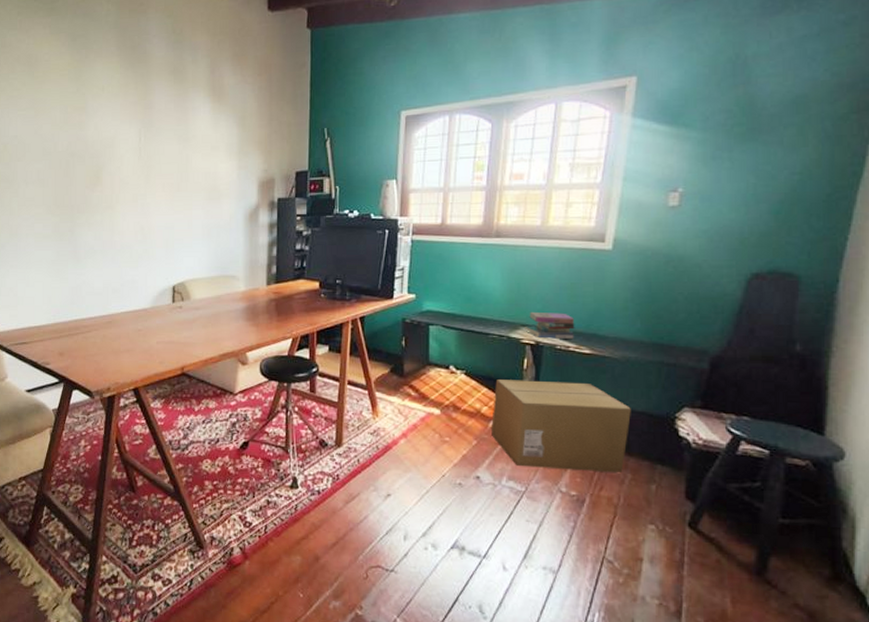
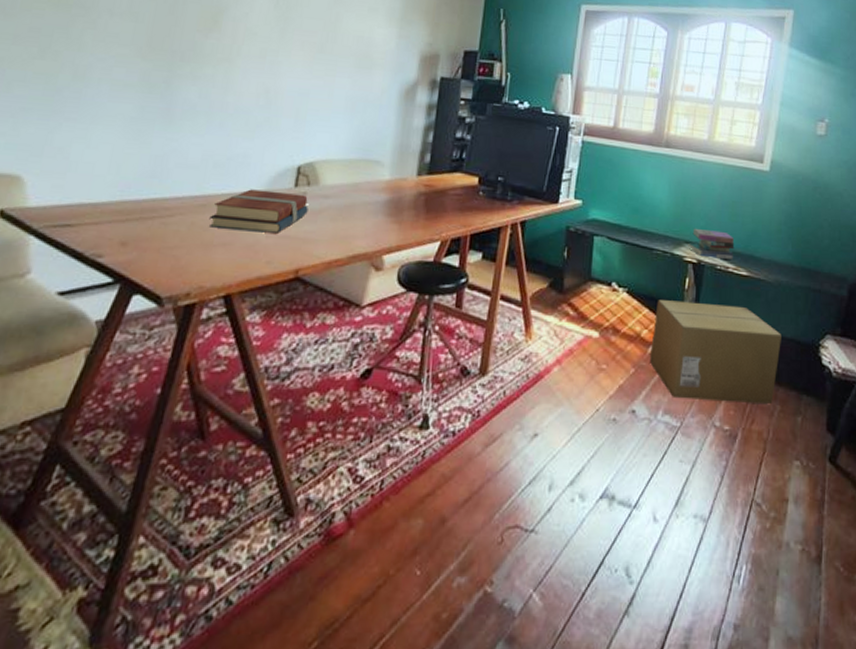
books: none [115,307,185,340] -> present [209,189,308,234]

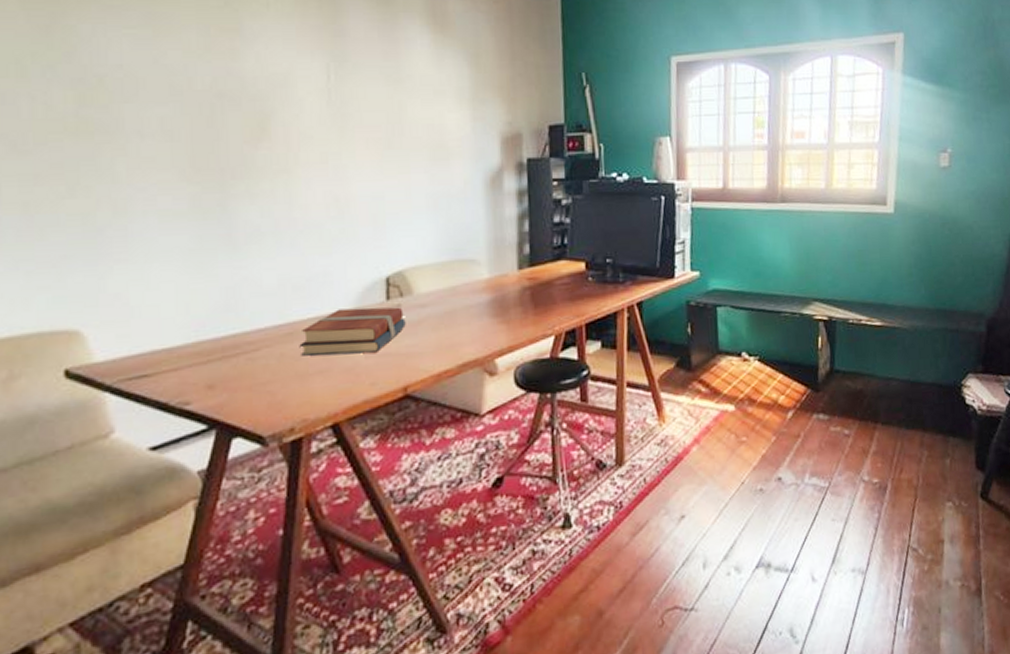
box: present [650,300,781,405] -> none [790,358,923,459]
books: present [688,228,735,259] -> none [816,283,865,313]

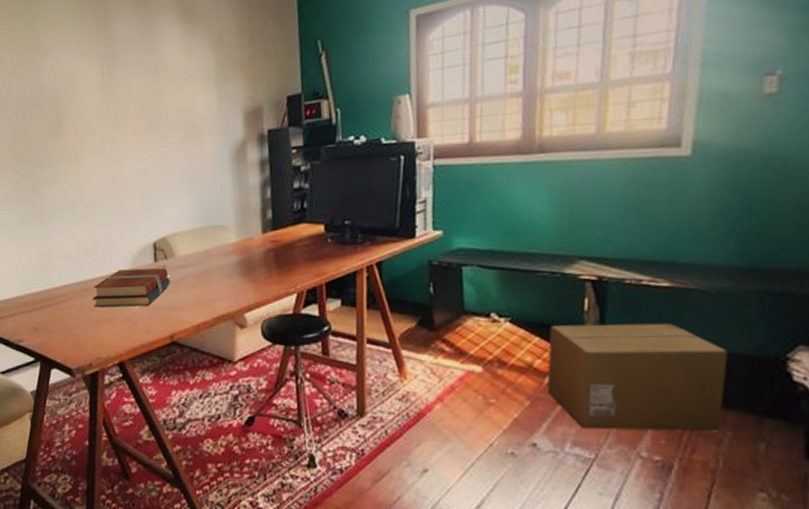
box: none [790,358,923,459] -> present [547,323,728,432]

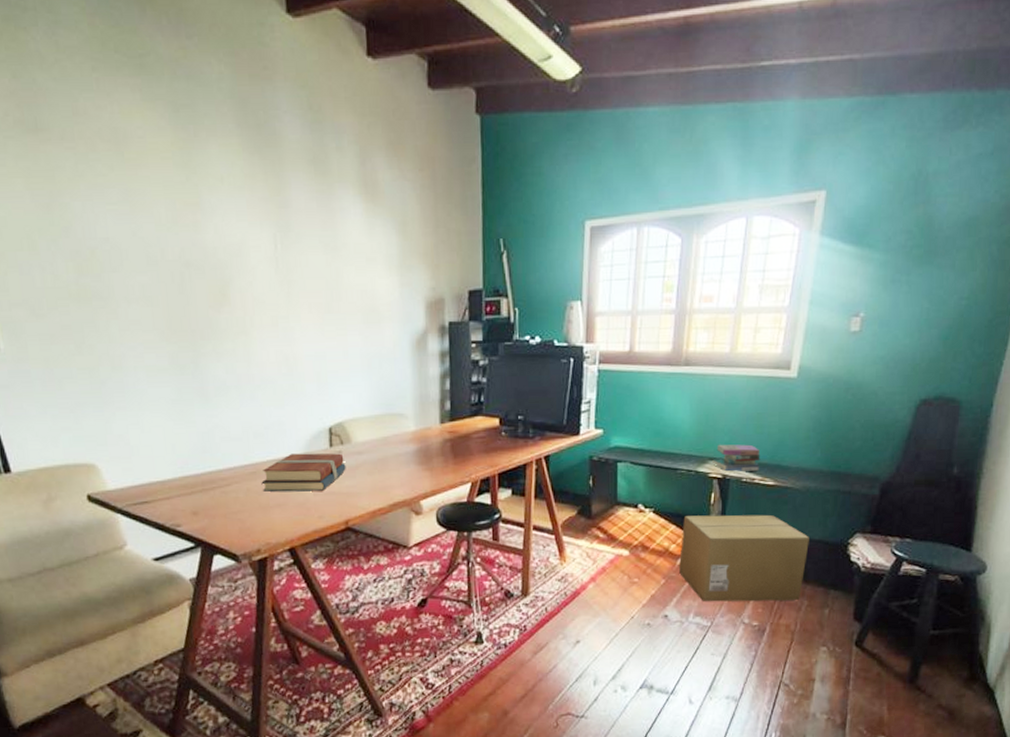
books: none [583,239,648,273] -> present [712,444,760,472]

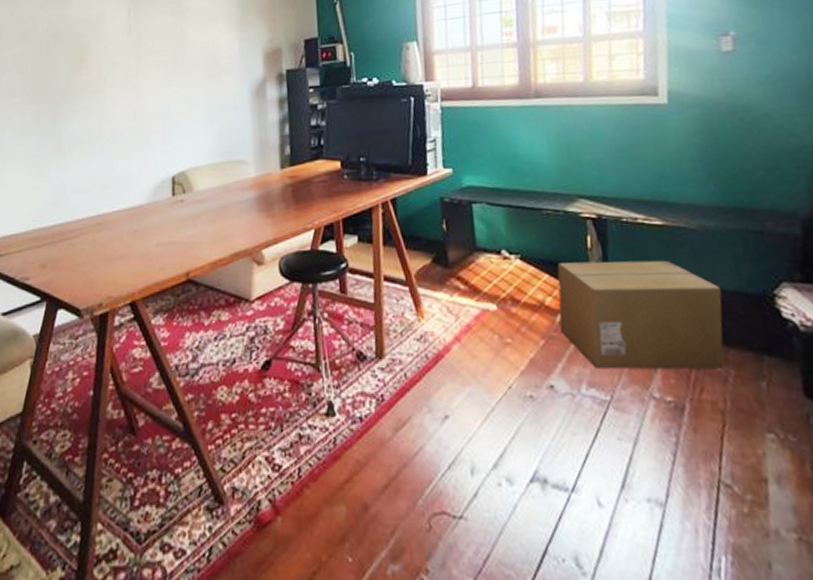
books: present [261,453,346,492] -> none [106,202,188,243]
books: present [712,444,760,472] -> none [582,179,641,211]

